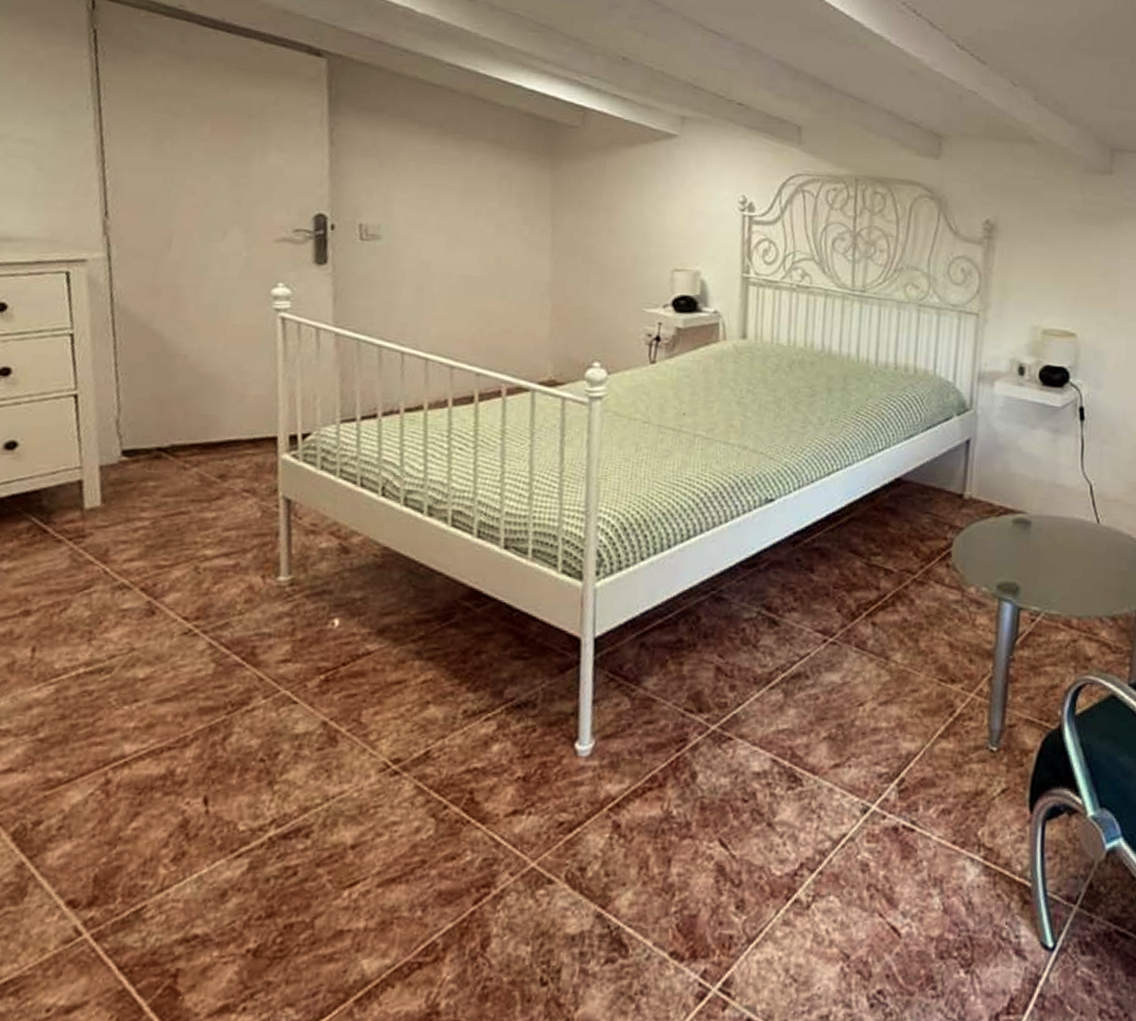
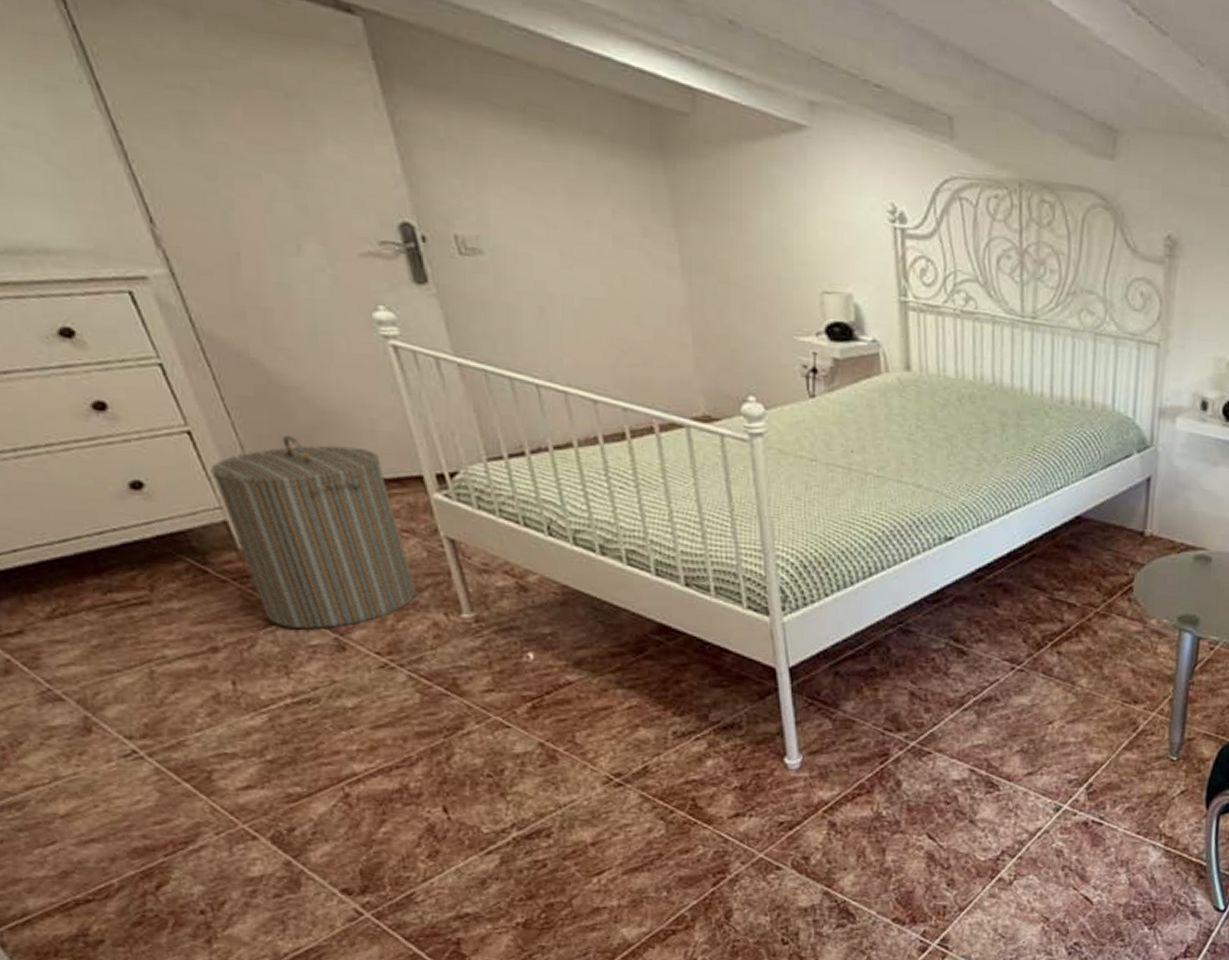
laundry hamper: none [83,398,242,592] -> present [210,435,417,629]

